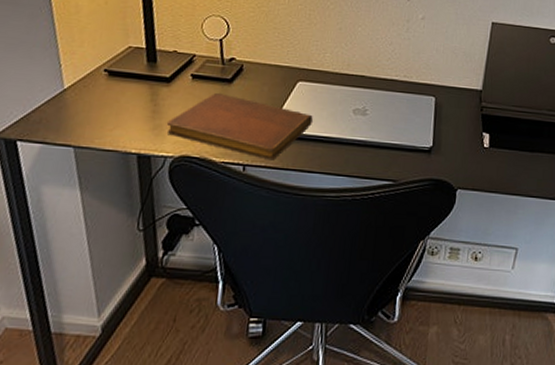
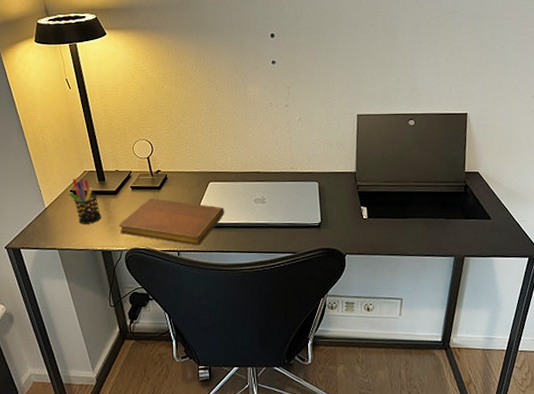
pen holder: none [102,55,144,118] -> present [69,179,102,224]

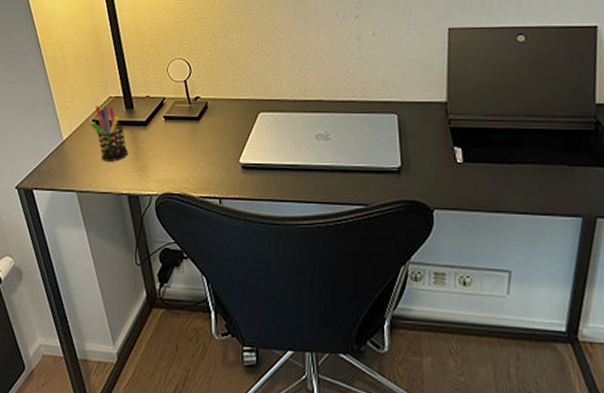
notebook: present [118,198,224,246] -> none [148,131,277,192]

